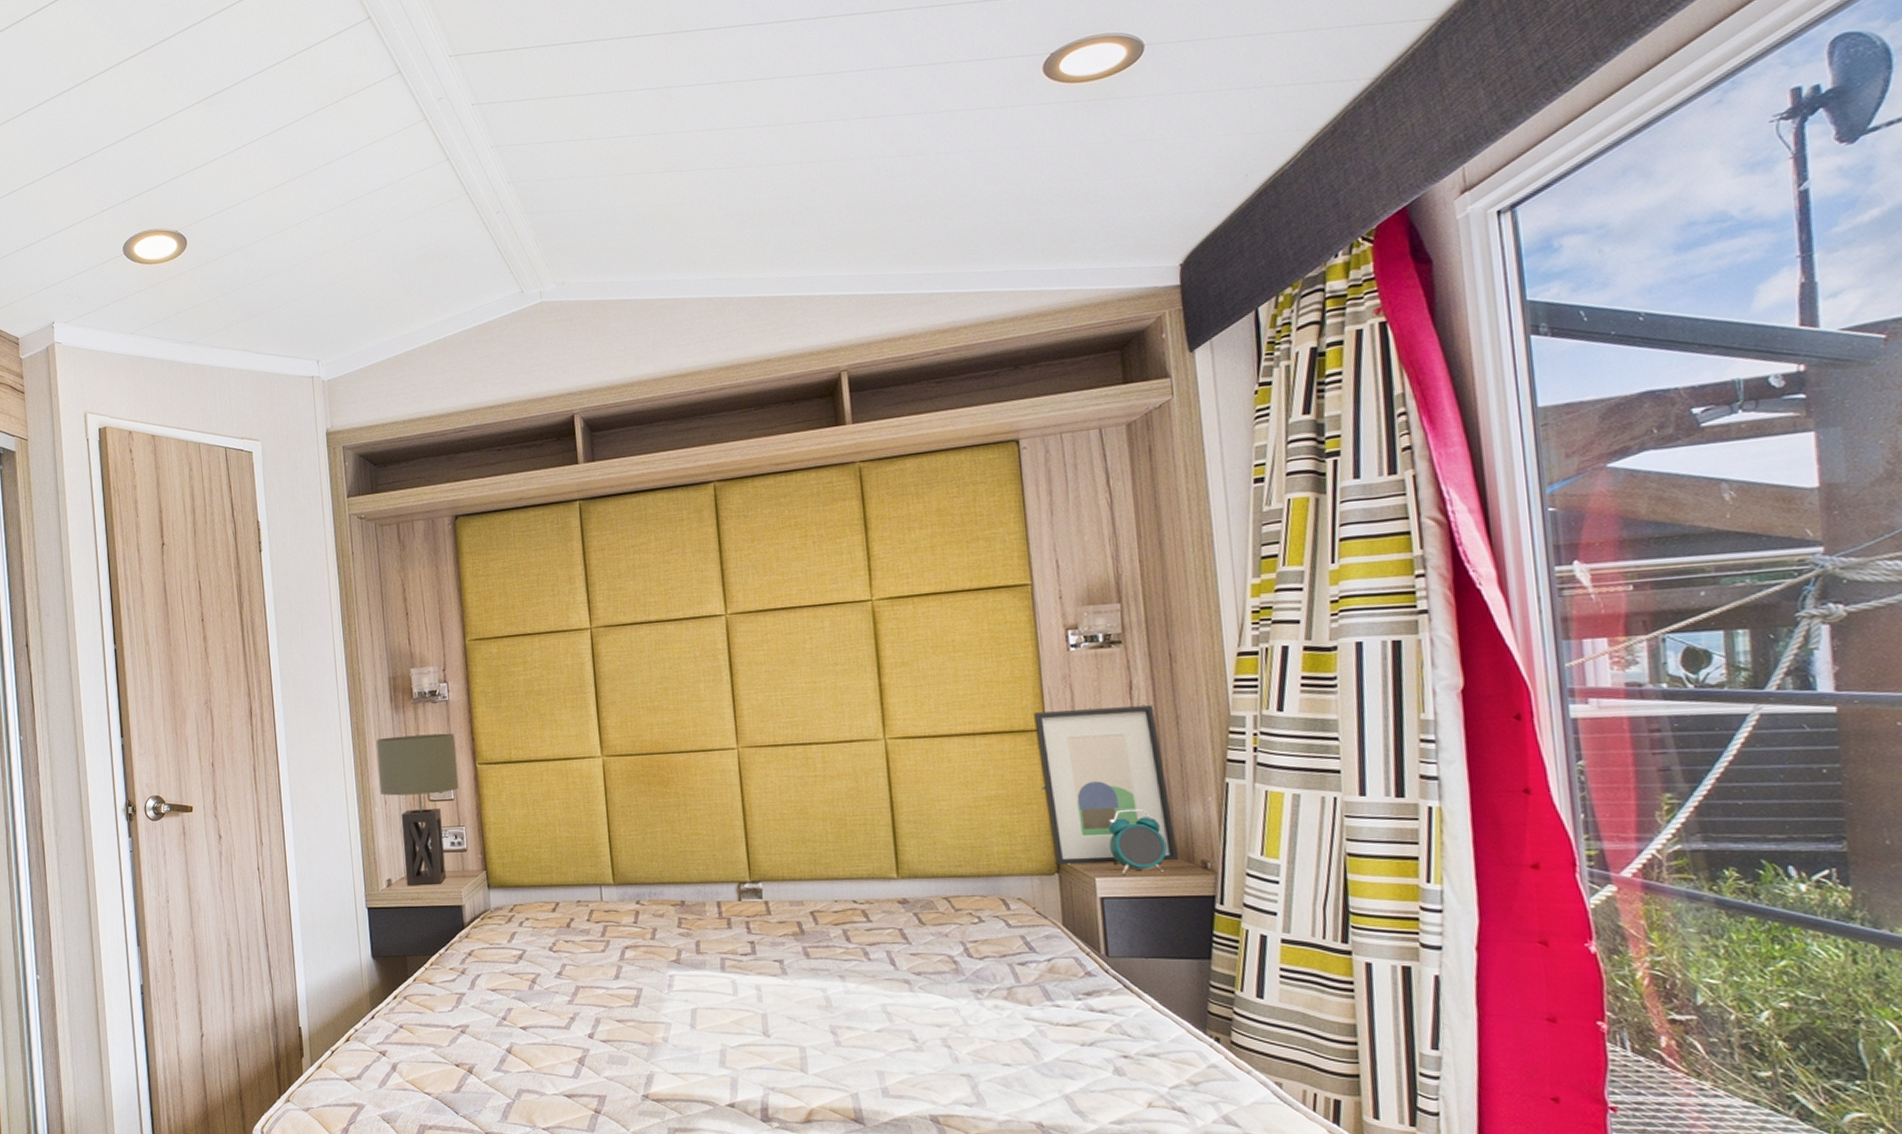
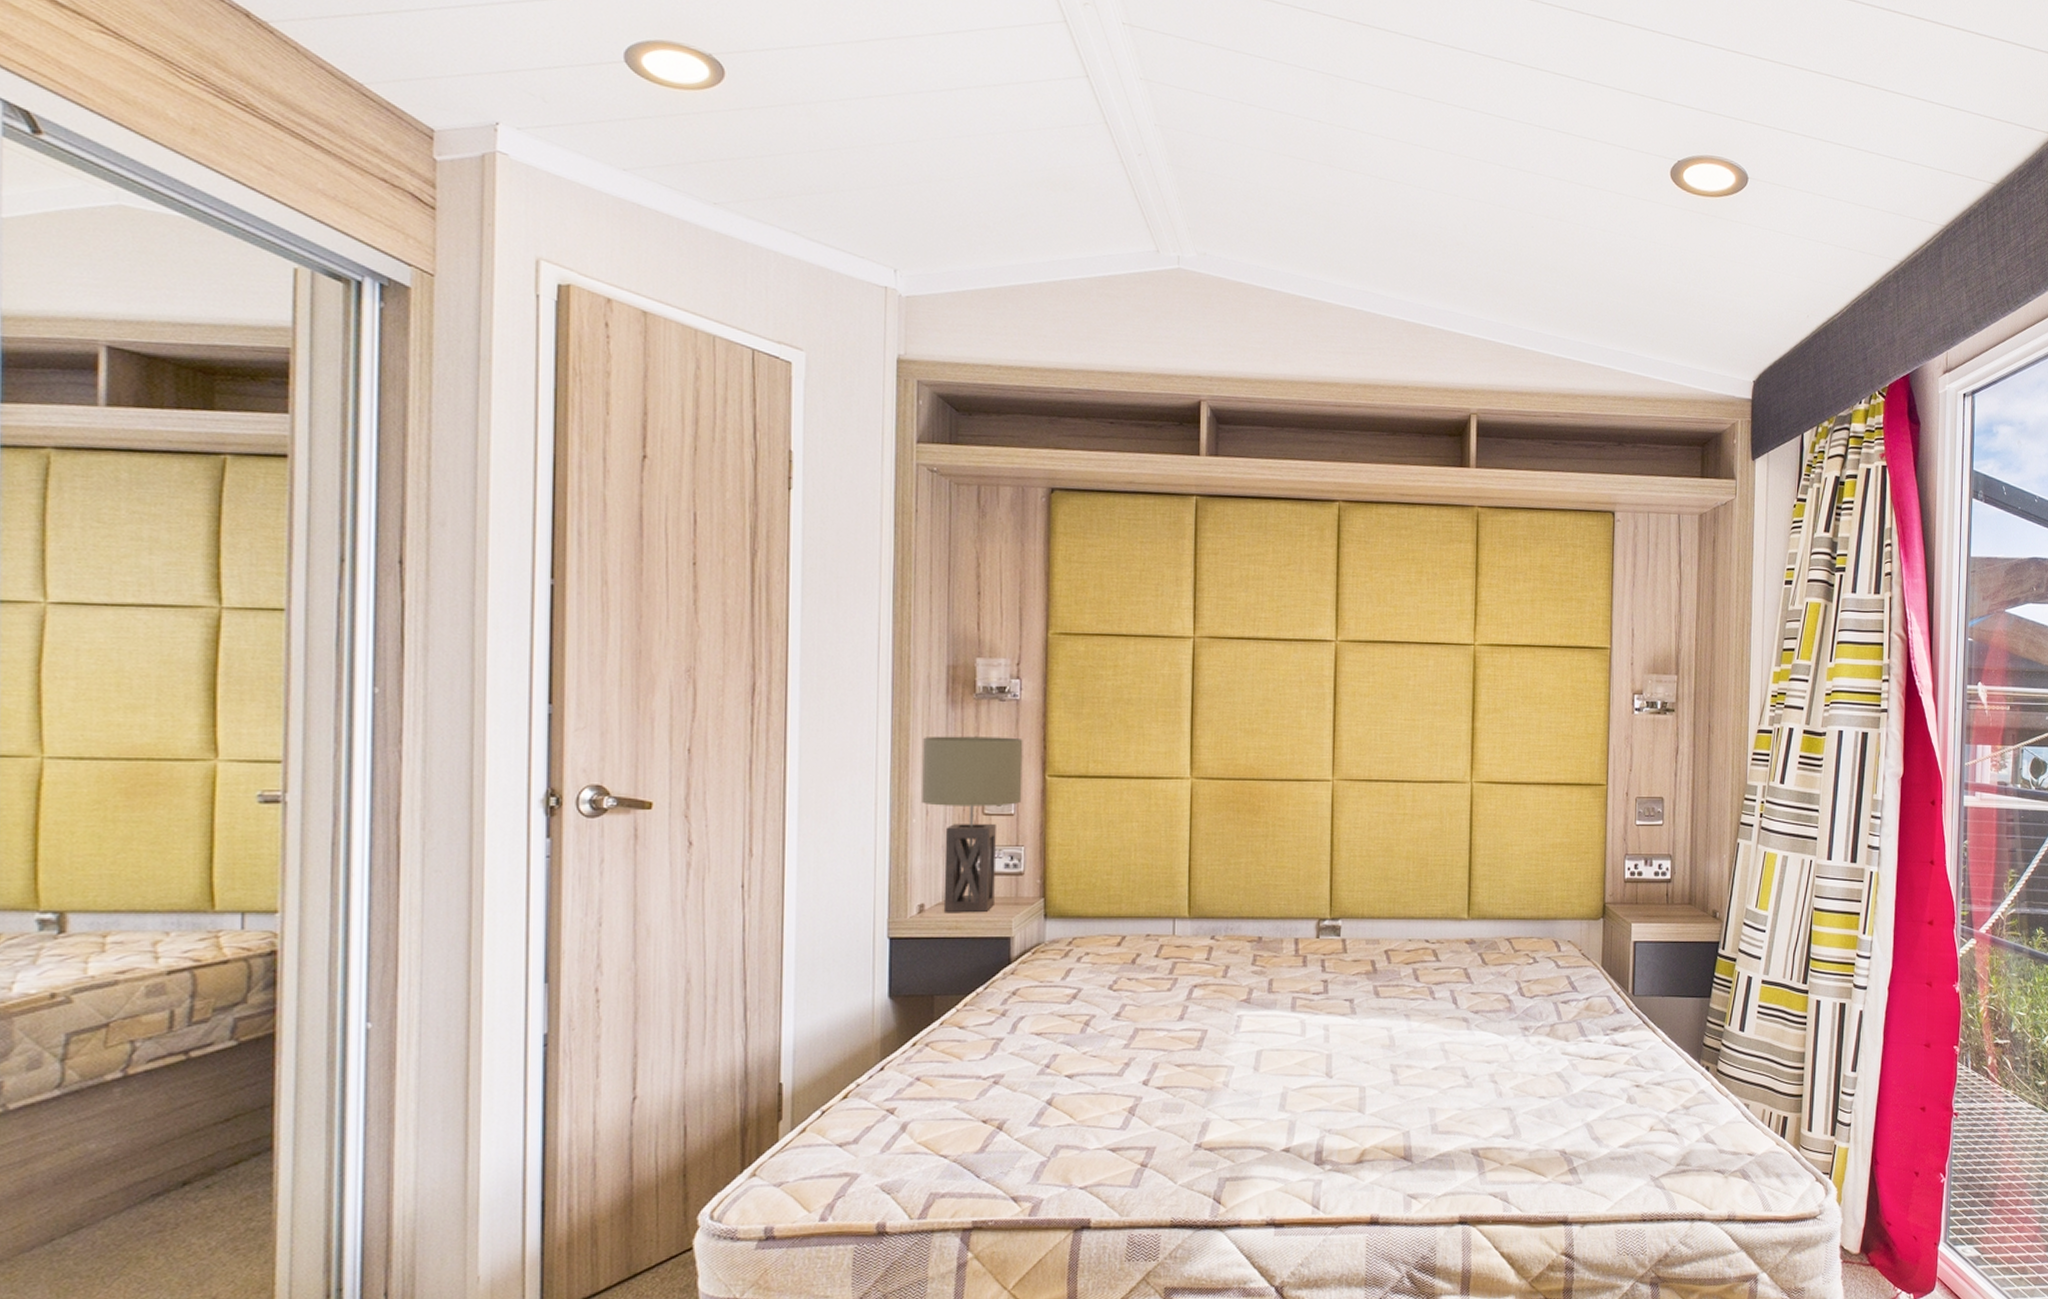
picture frame: present [1034,704,1178,866] -> none [1599,766,1696,913]
alarm clock: present [1108,808,1167,874] -> none [1645,862,1689,921]

